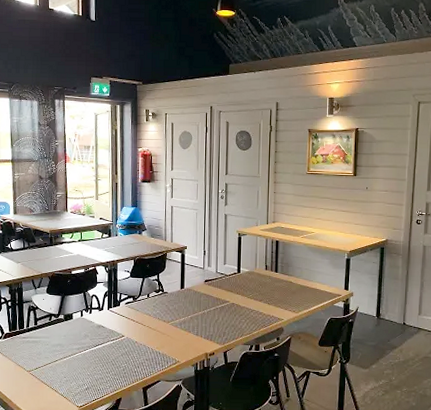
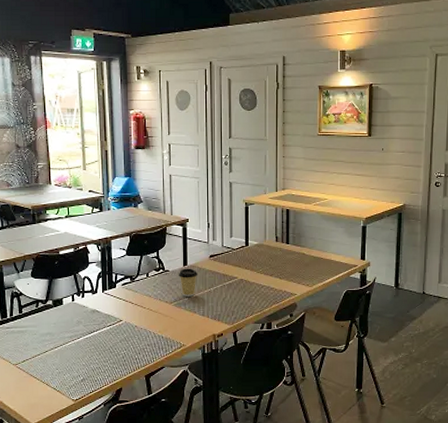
coffee cup: none [176,291,194,317] -> present [179,268,198,297]

